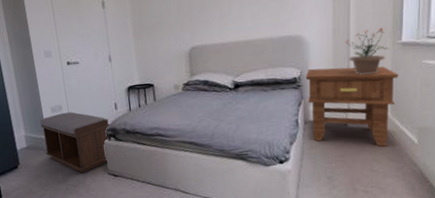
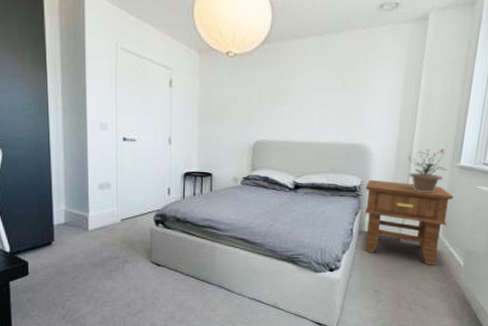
bench: present [39,112,110,174] -> none [84,191,159,259]

